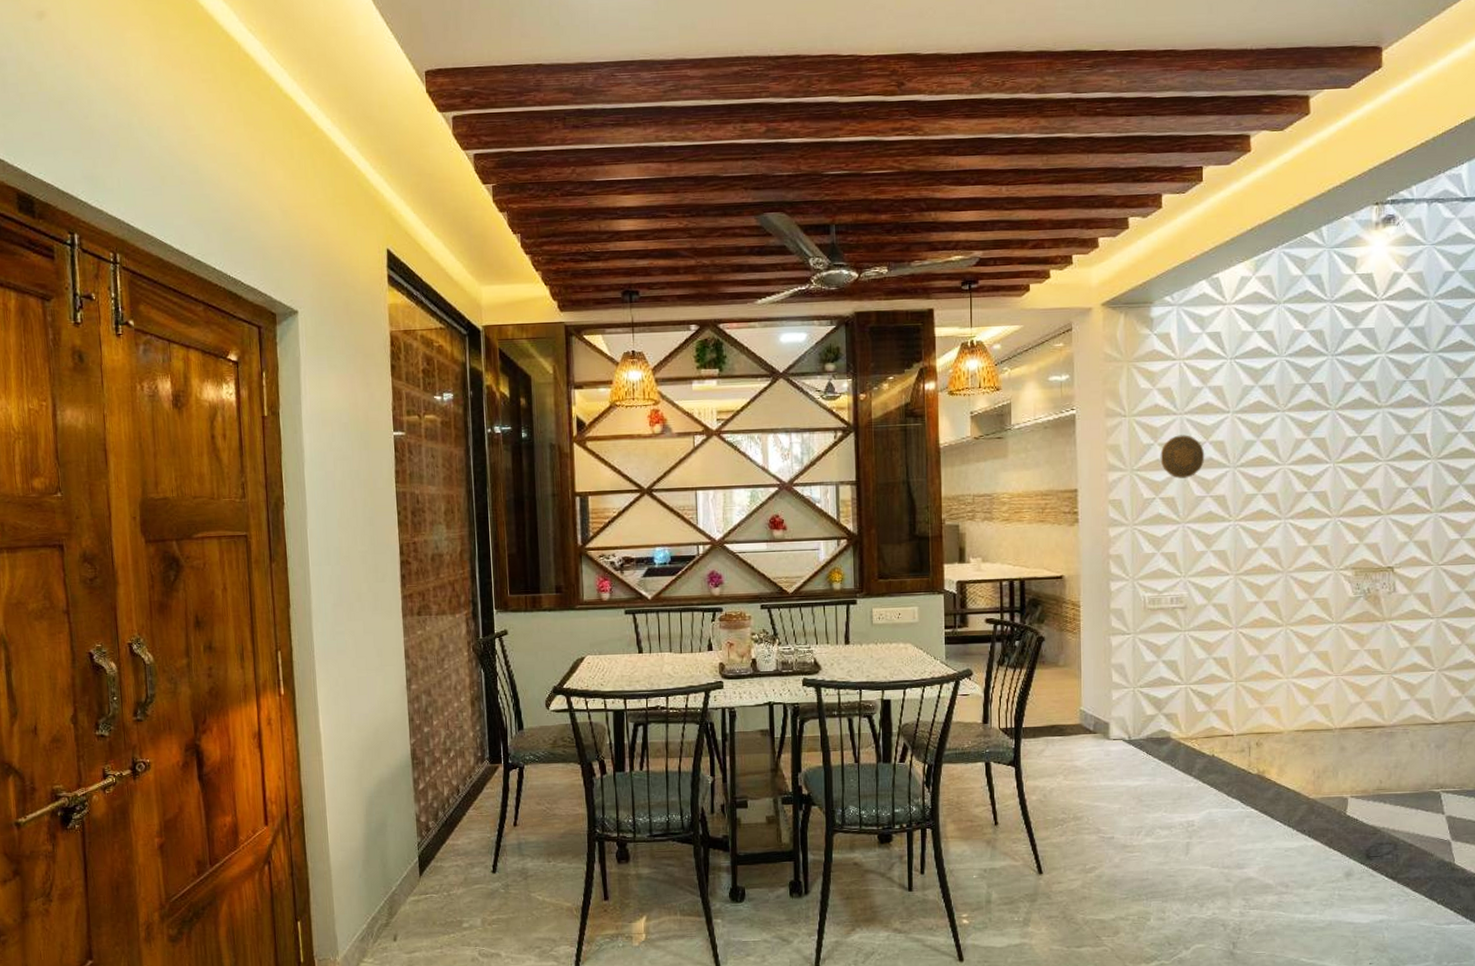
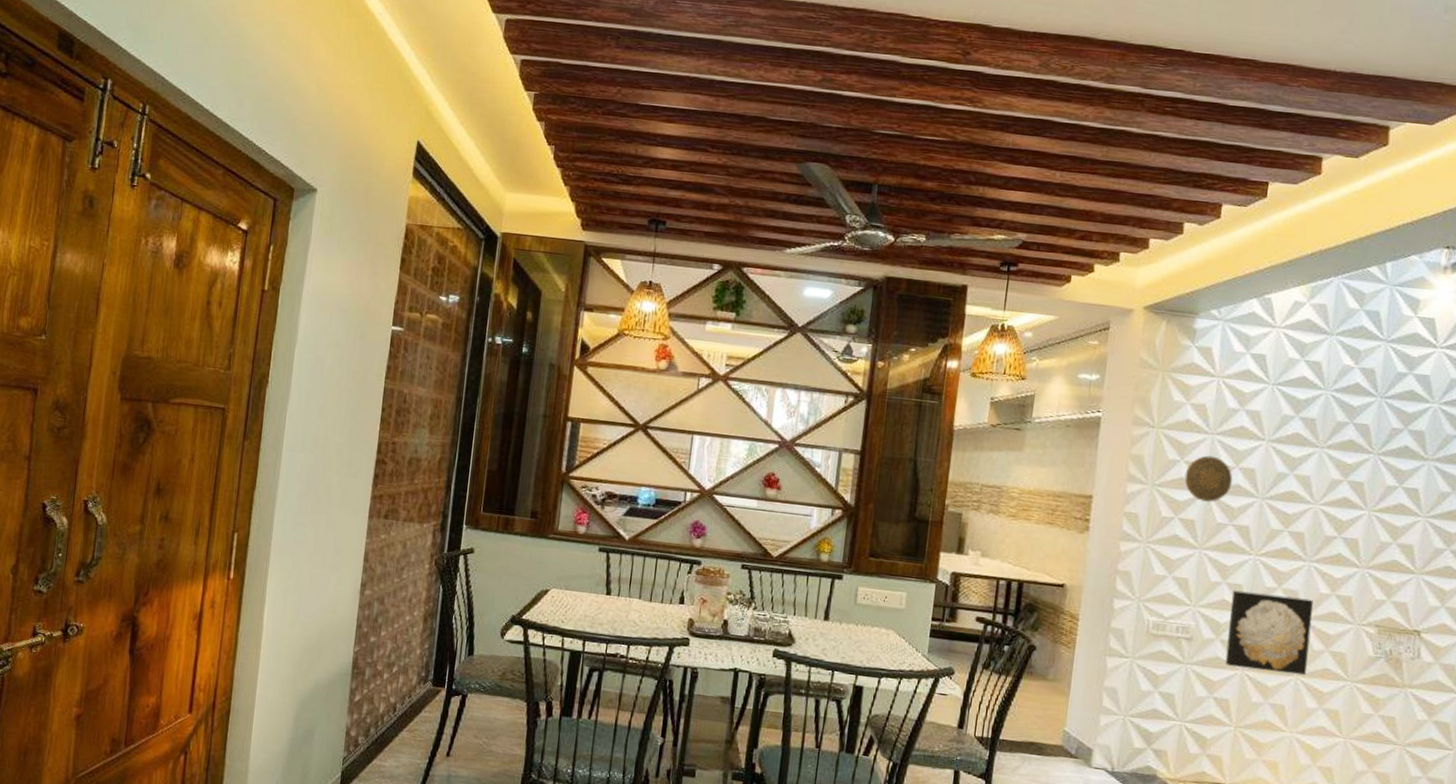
wall art: none [1218,553,1295,627] -> present [1225,590,1313,676]

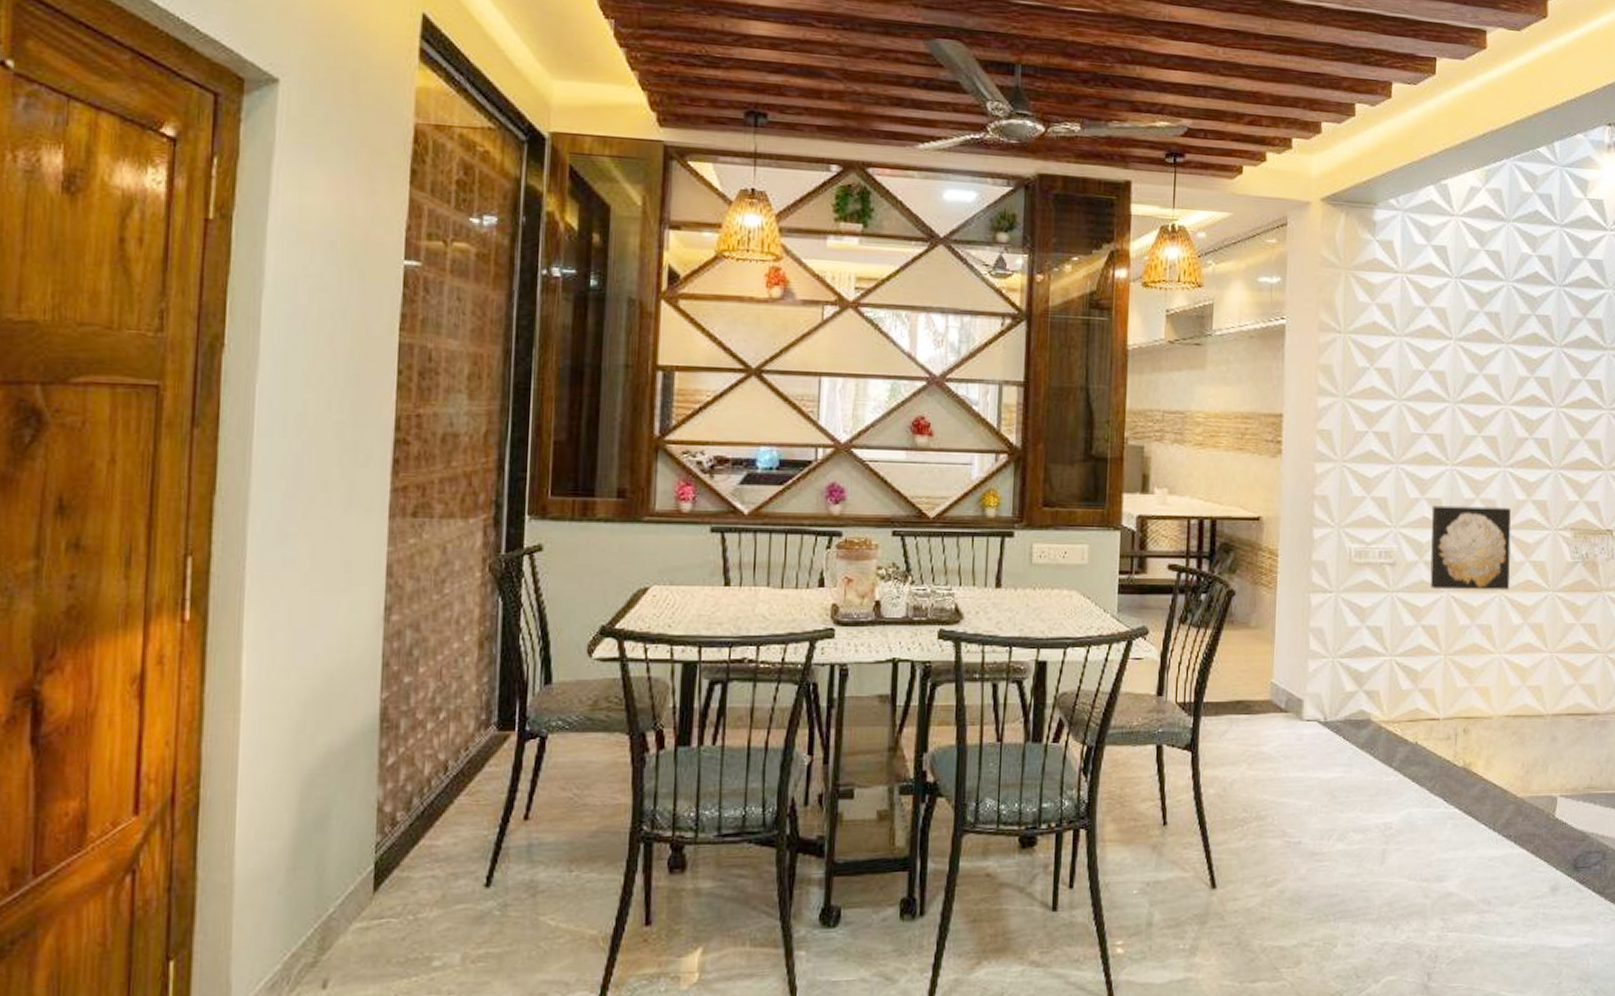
decorative plate: present [1184,455,1233,502] -> none [1375,360,1424,411]

